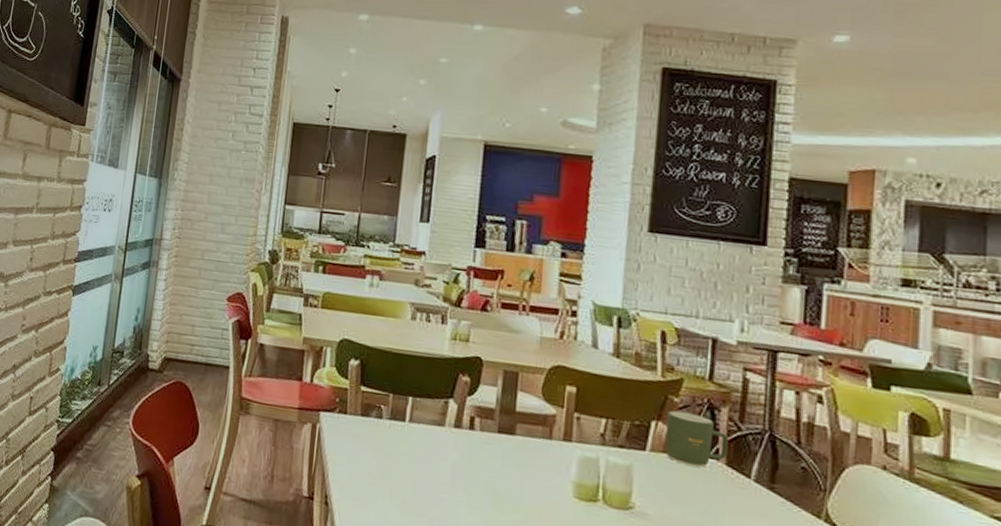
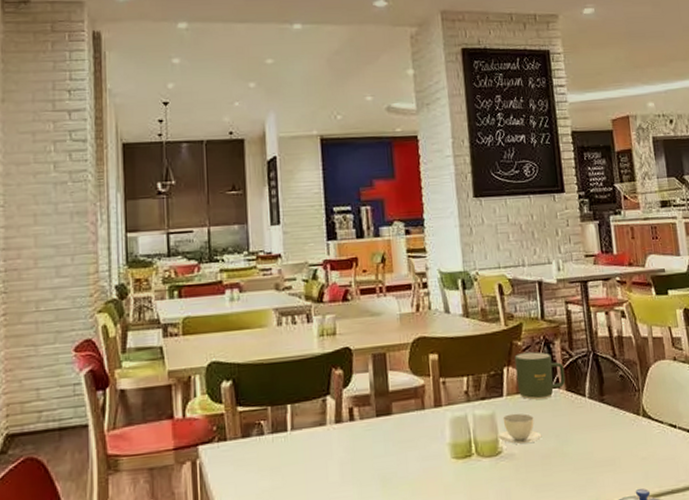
teacup: none [631,471,686,509] -> present [497,413,542,444]

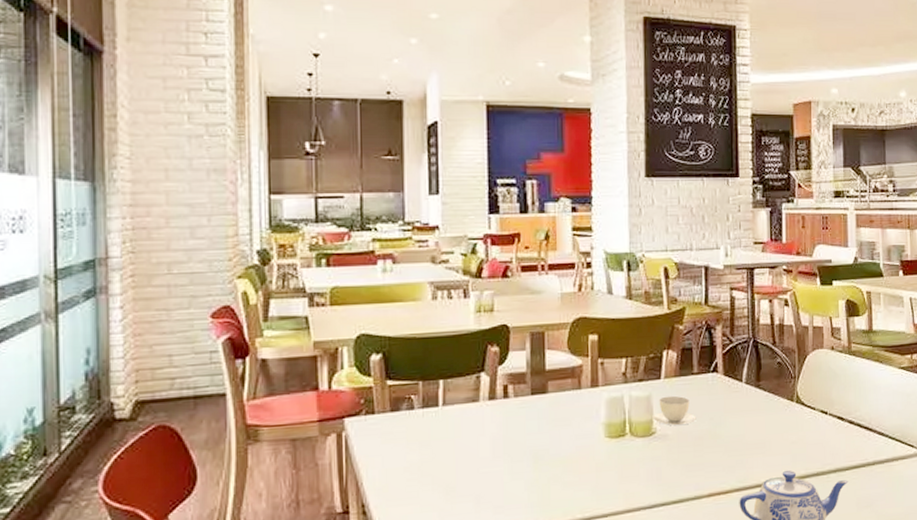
mug: present [514,352,566,400] -> none [675,336,724,383]

